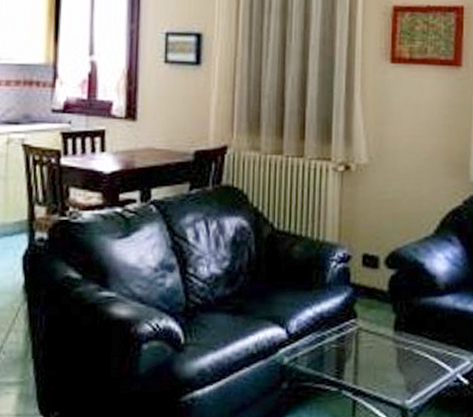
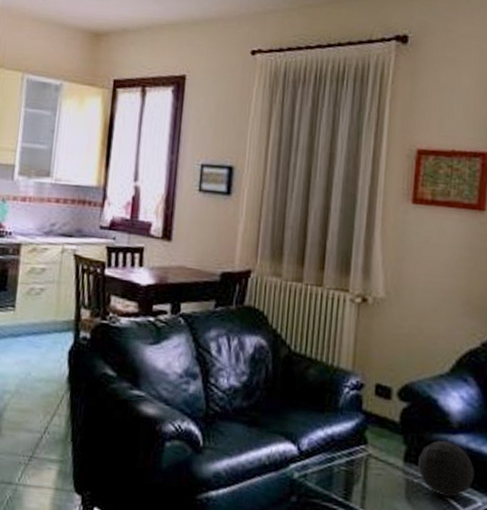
decorative orb: none [408,304,462,360] -> present [418,440,475,497]

